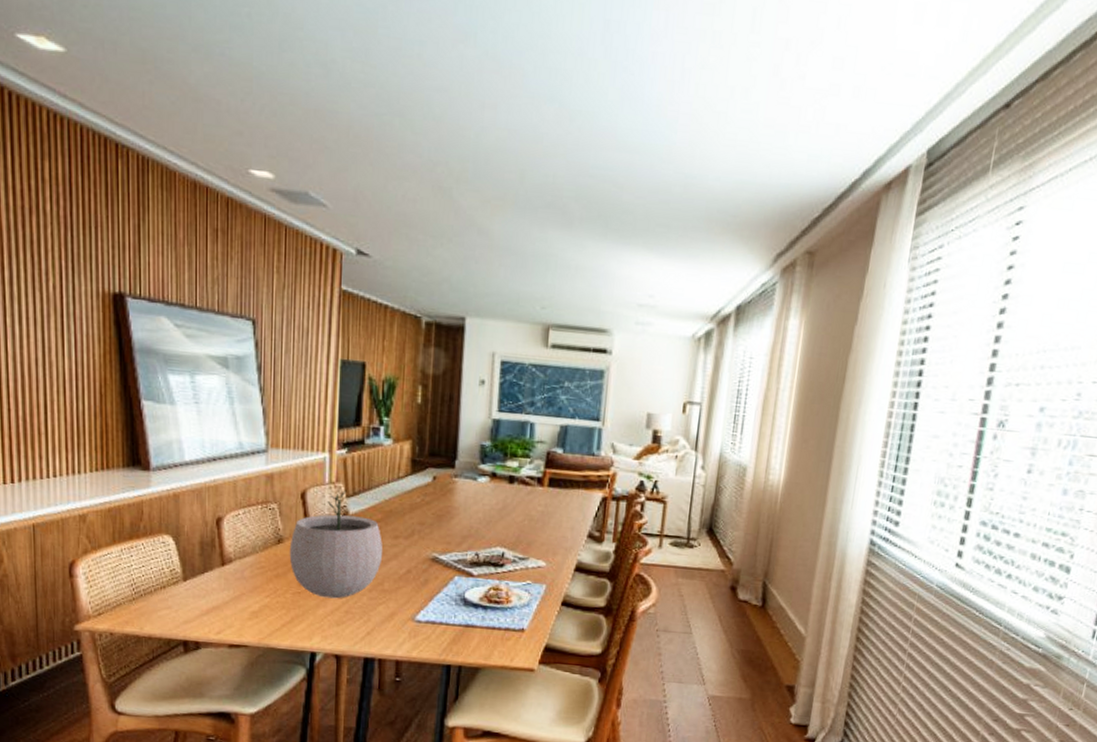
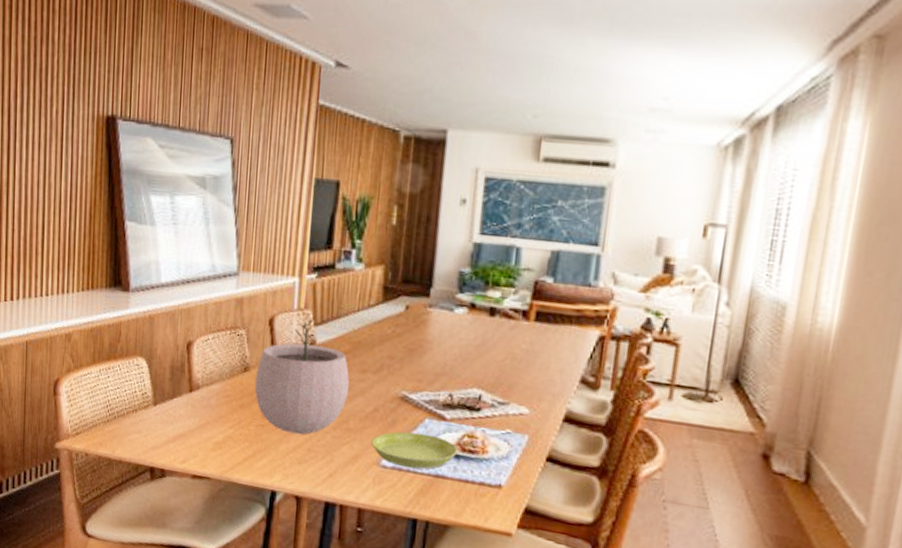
saucer: none [406,588,485,622] -> present [371,431,458,470]

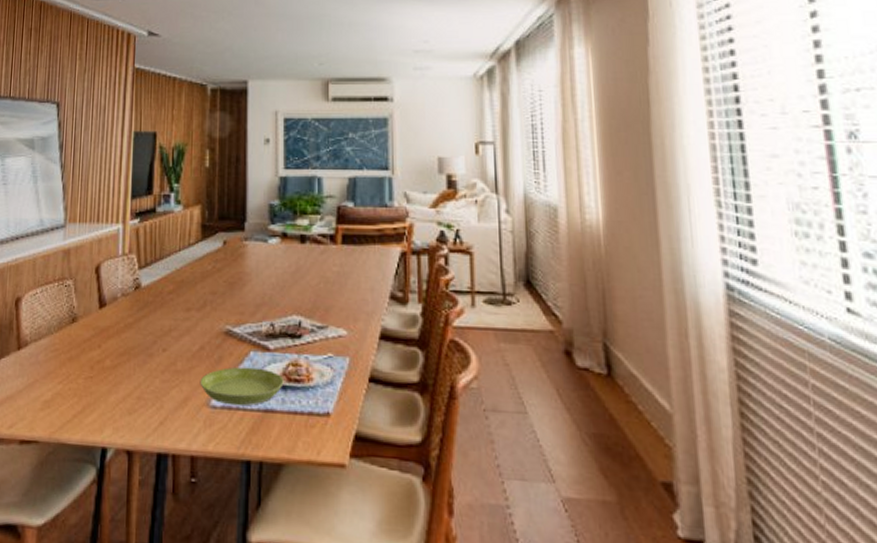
plant pot: present [254,317,349,435] -> none [82,260,175,383]

